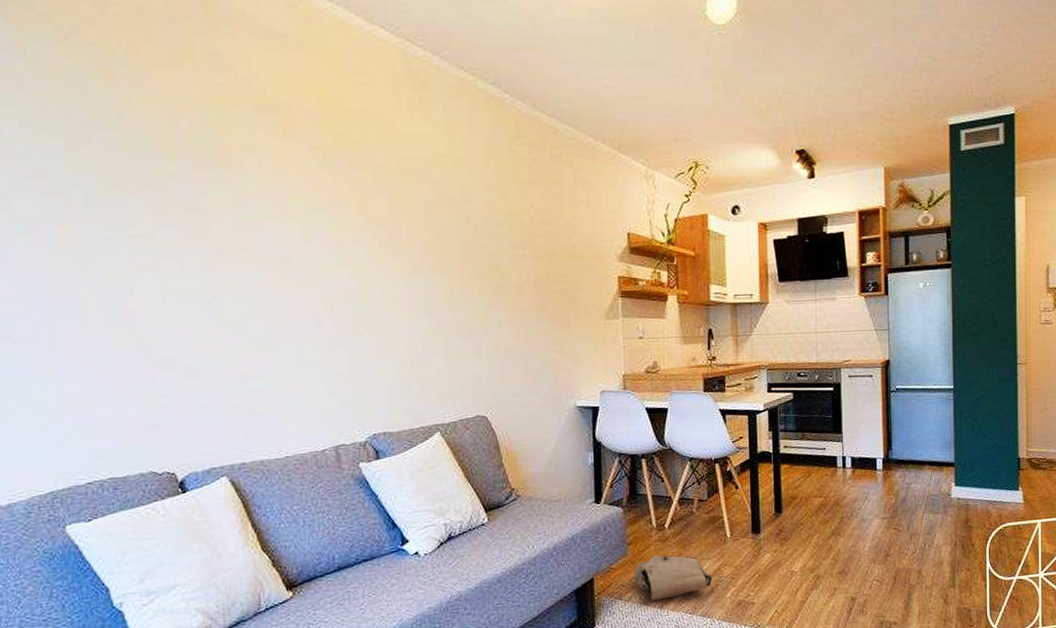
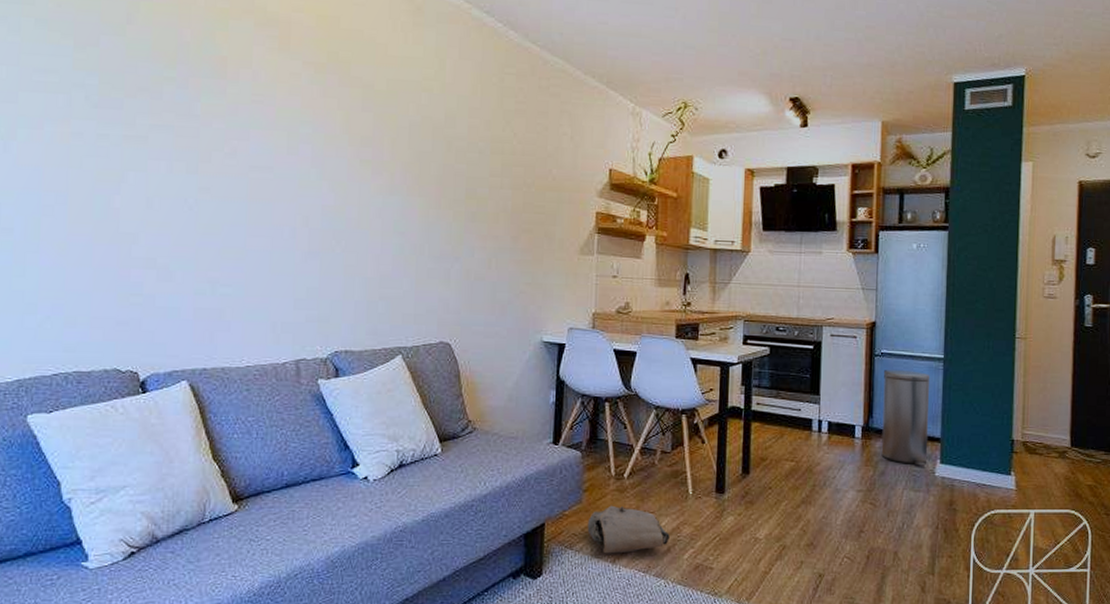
pedal bin: none [899,403,944,490] -> present [881,370,931,466]

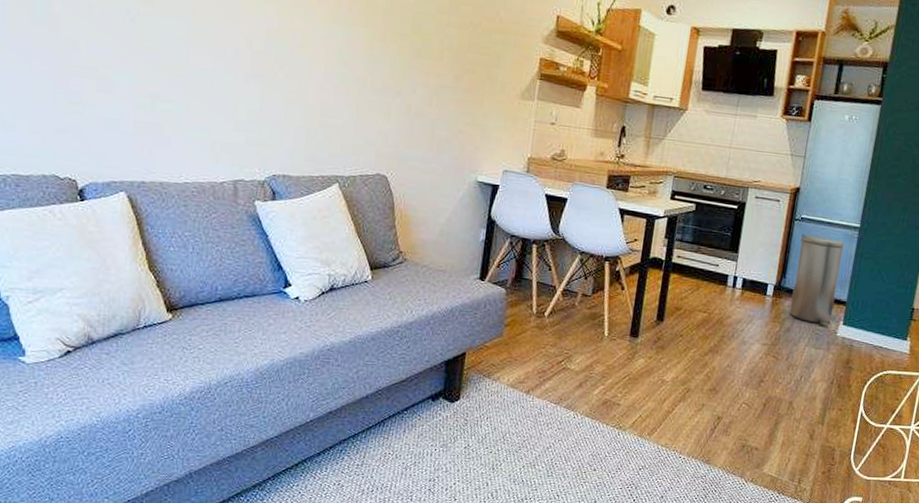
bag: present [587,505,670,554] -> none [505,340,583,386]

